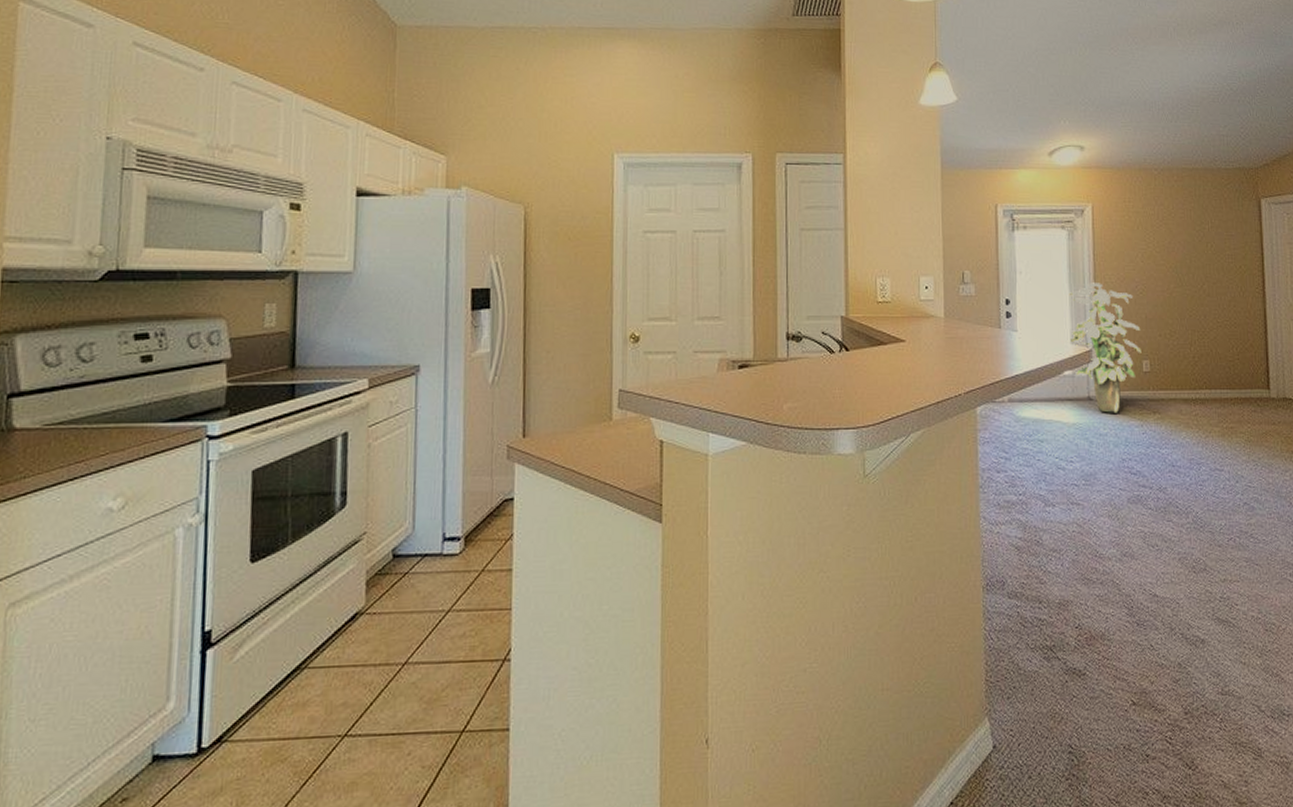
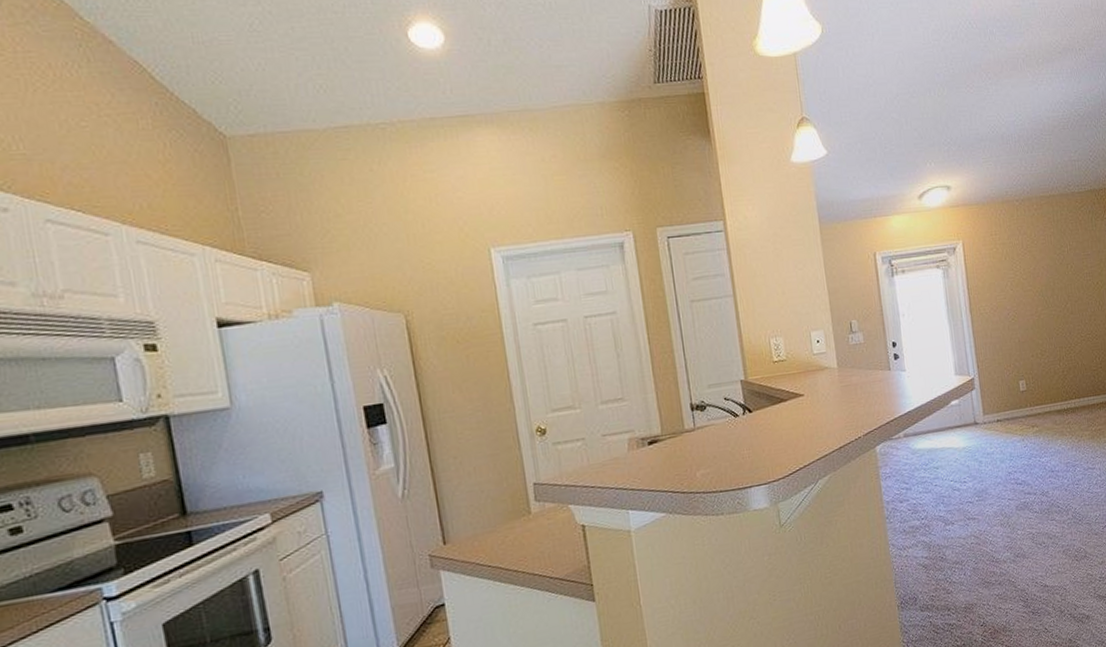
indoor plant: present [1068,283,1142,413] -> none [949,315,1018,434]

